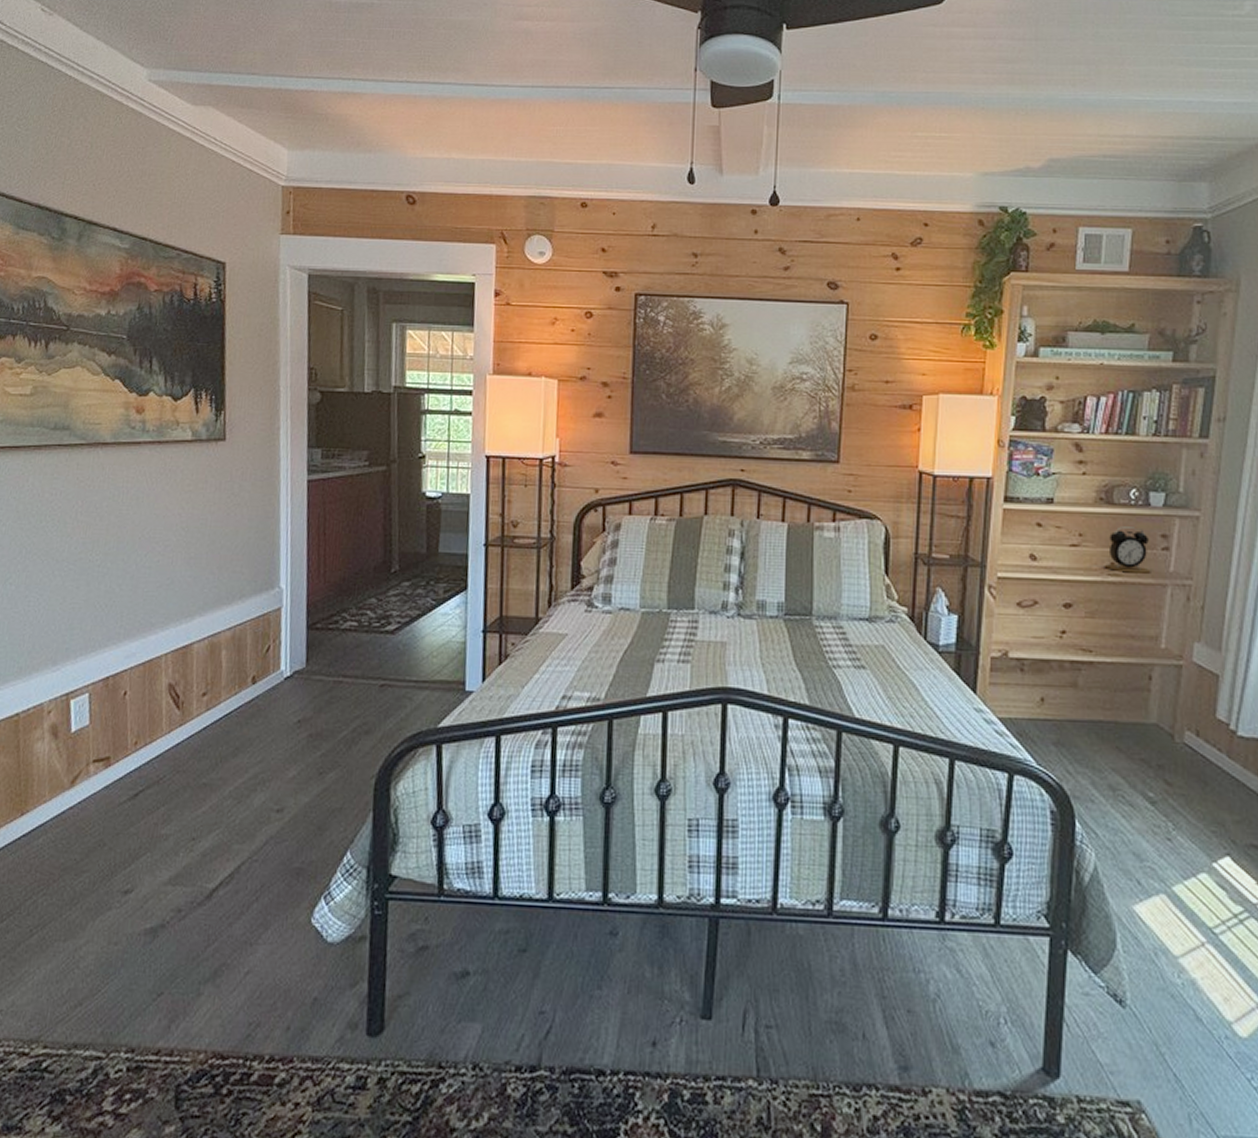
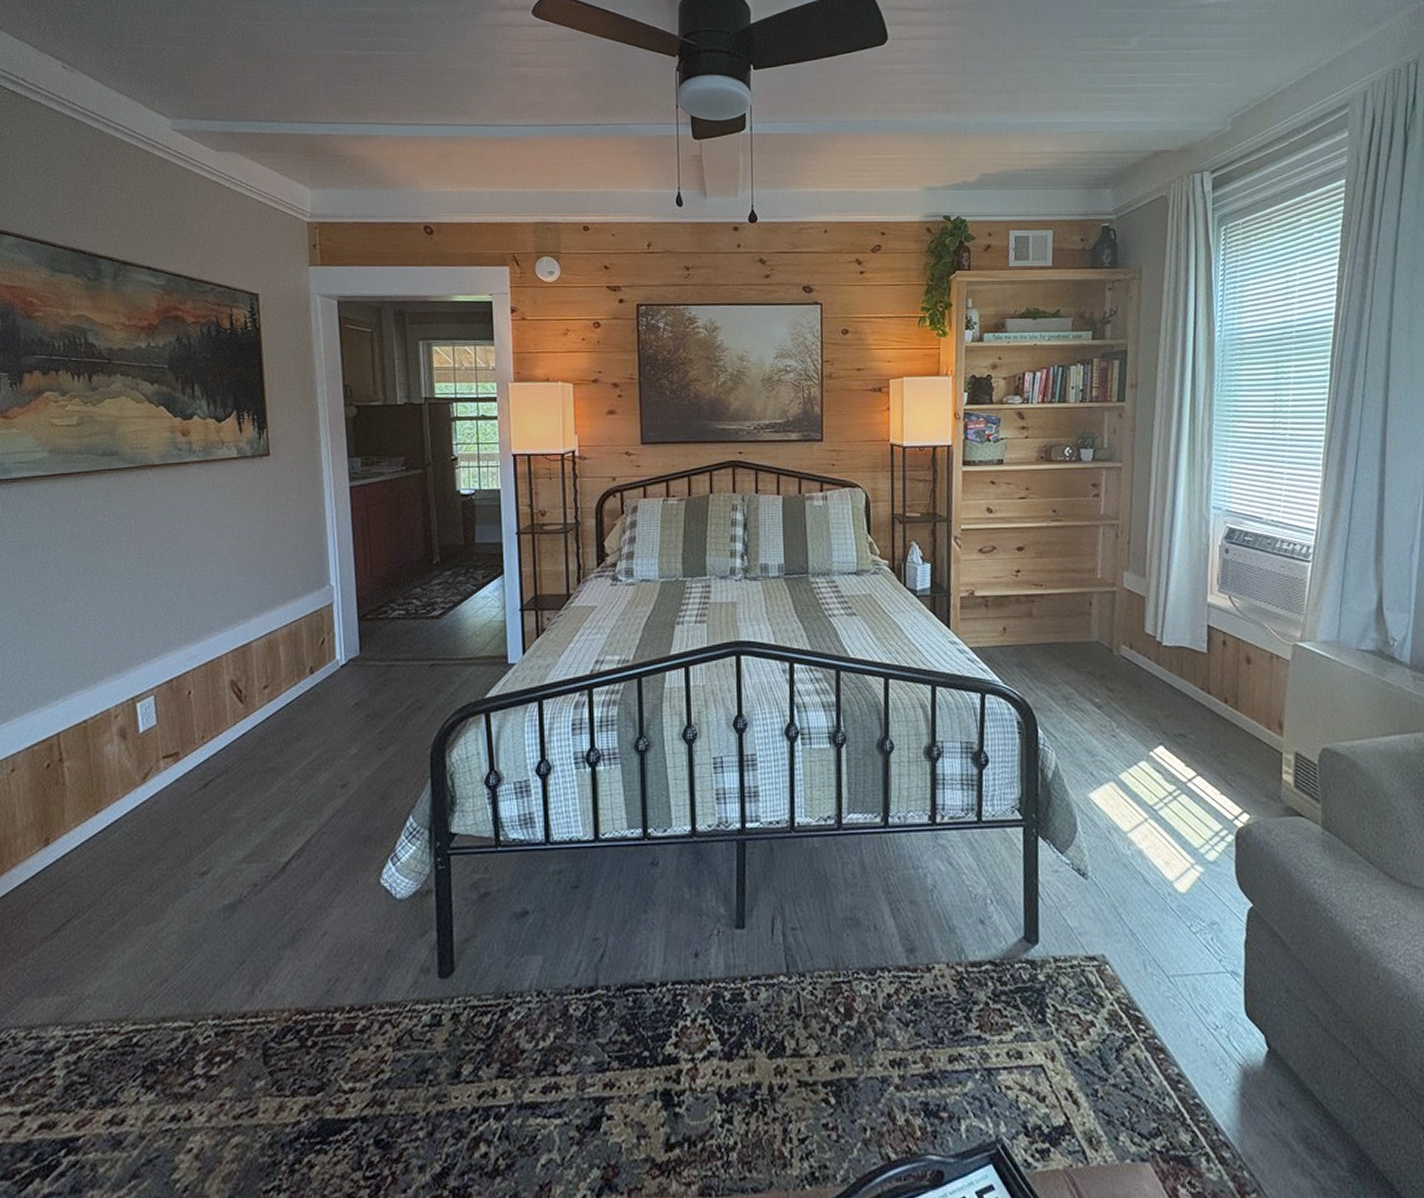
alarm clock: present [1104,526,1151,574] -> none [1047,479,1086,518]

